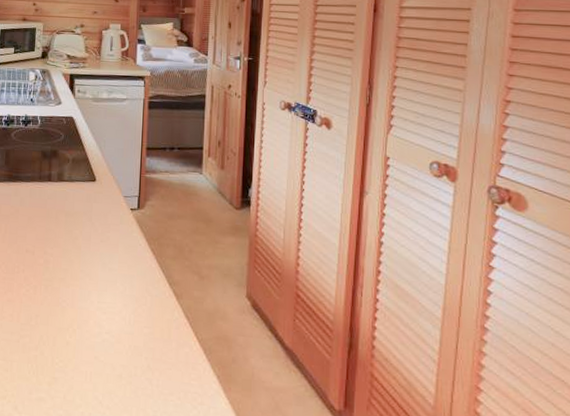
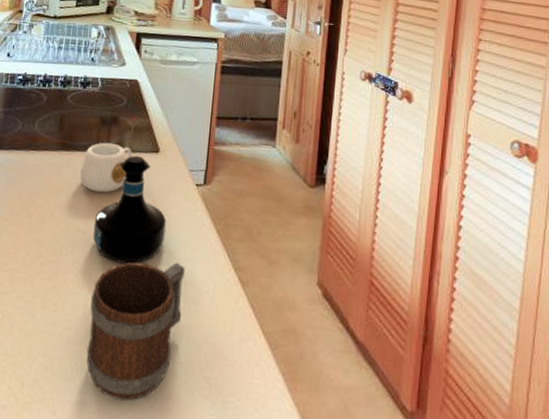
mug: none [26,173,71,218] -> present [80,142,132,193]
tequila bottle: none [41,184,105,280] -> present [93,155,166,265]
mug: none [41,278,124,398] -> present [86,262,185,401]

